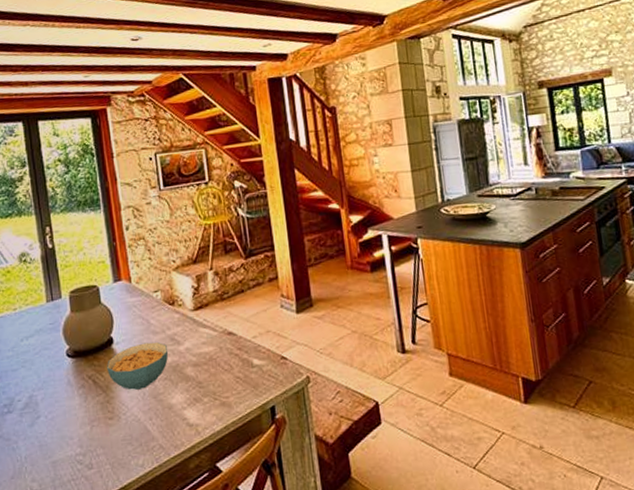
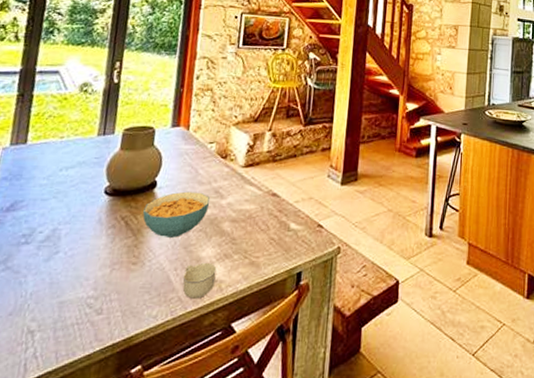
cup: none [159,408,191,445] -> present [182,262,217,299]

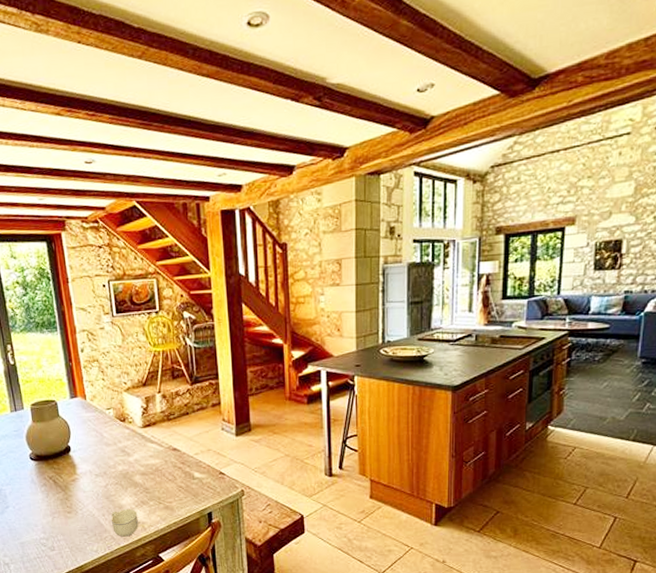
cereal bowl: present [143,191,210,238] -> none [65,452,120,491]

